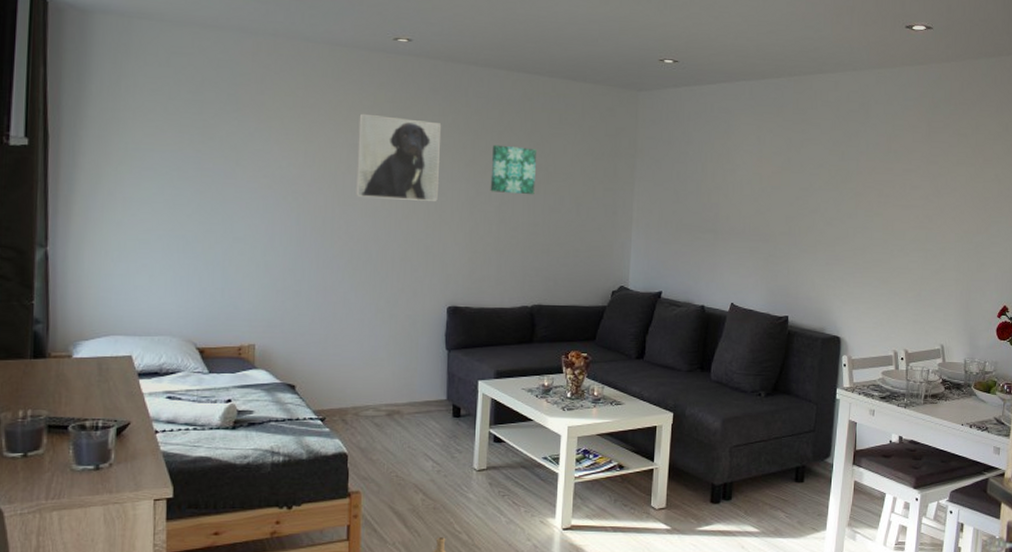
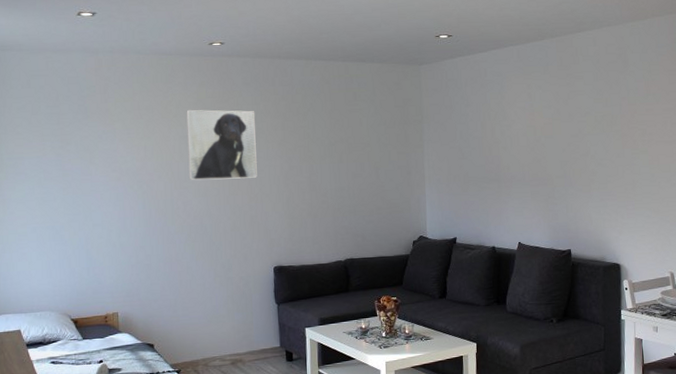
wall art: present [490,144,538,195] -> none [299,124,339,165]

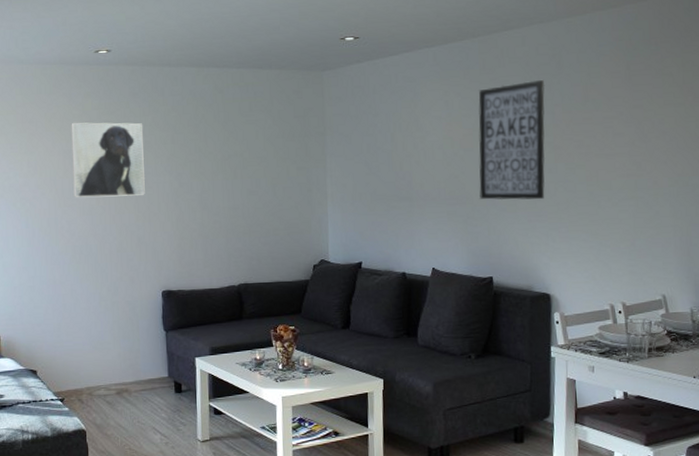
wall art: none [557,75,615,181] -> present [478,79,545,200]

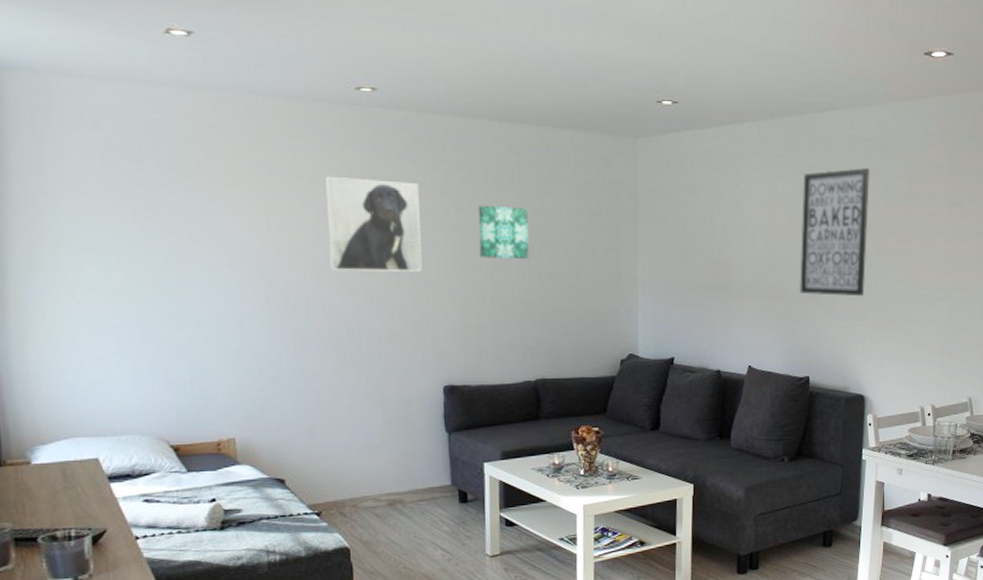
wall art: none [190,137,232,182] -> present [478,205,529,260]

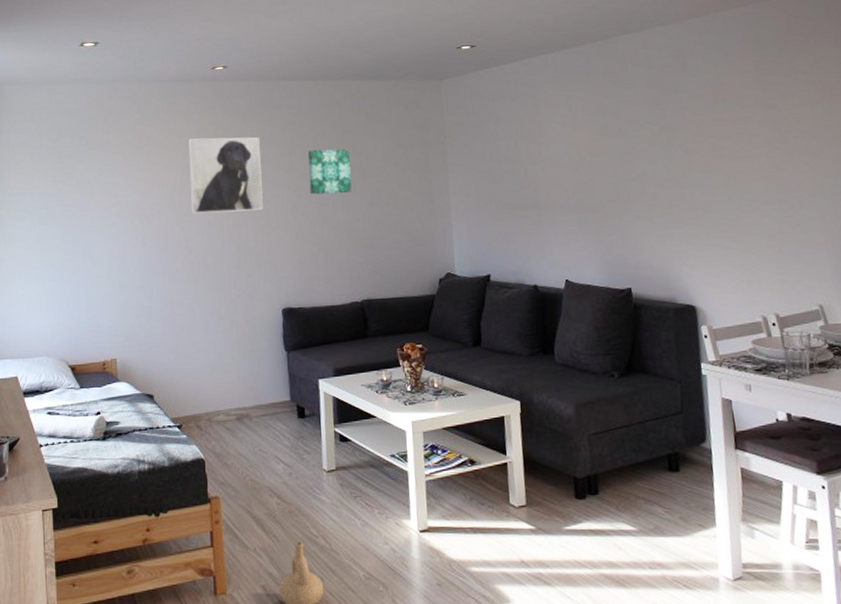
wall art: present [800,167,871,297] -> none [602,81,681,207]

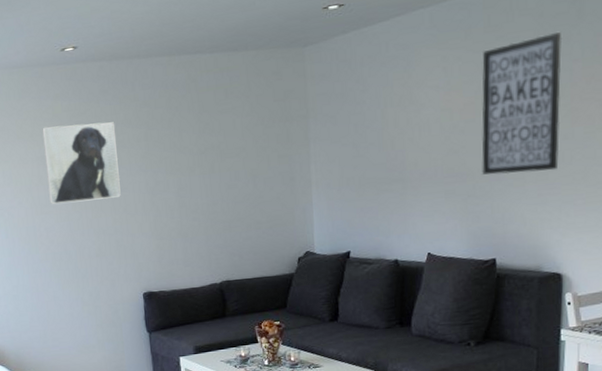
wall art: present [308,149,352,195] -> none [164,129,210,179]
wall art: none [602,81,681,207] -> present [482,31,563,175]

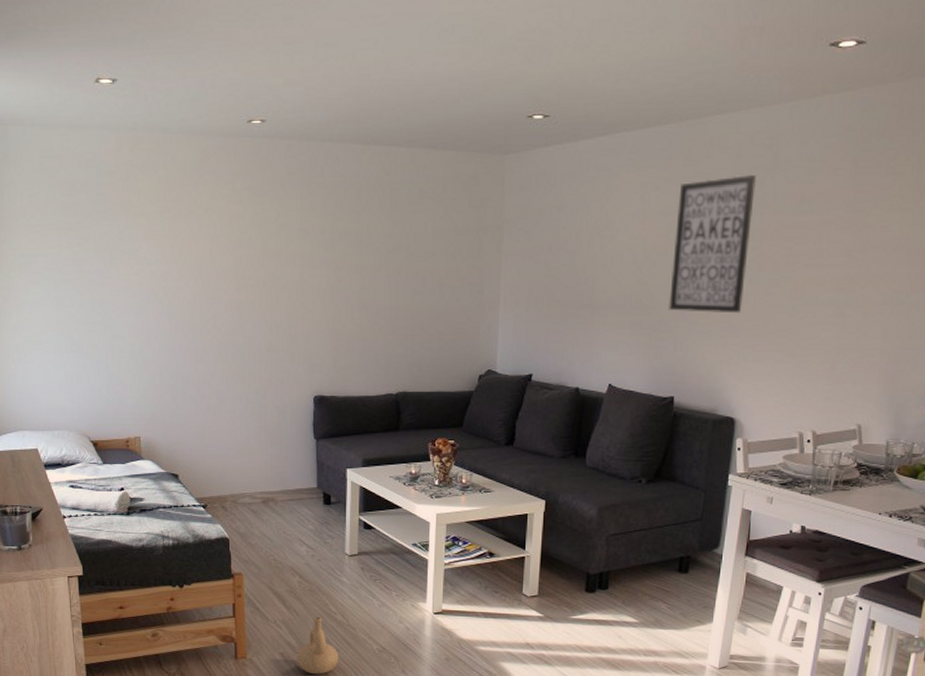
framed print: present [42,122,121,204] -> none [219,203,300,290]

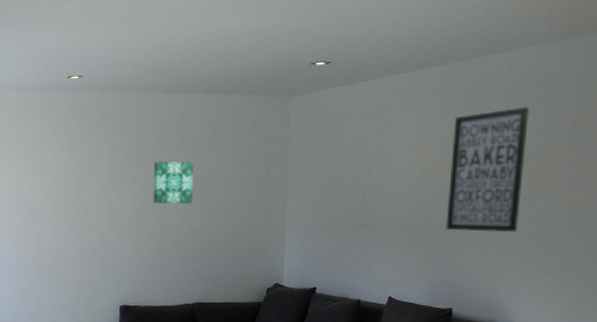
wall art: none [350,226,397,278] -> present [153,161,194,204]

